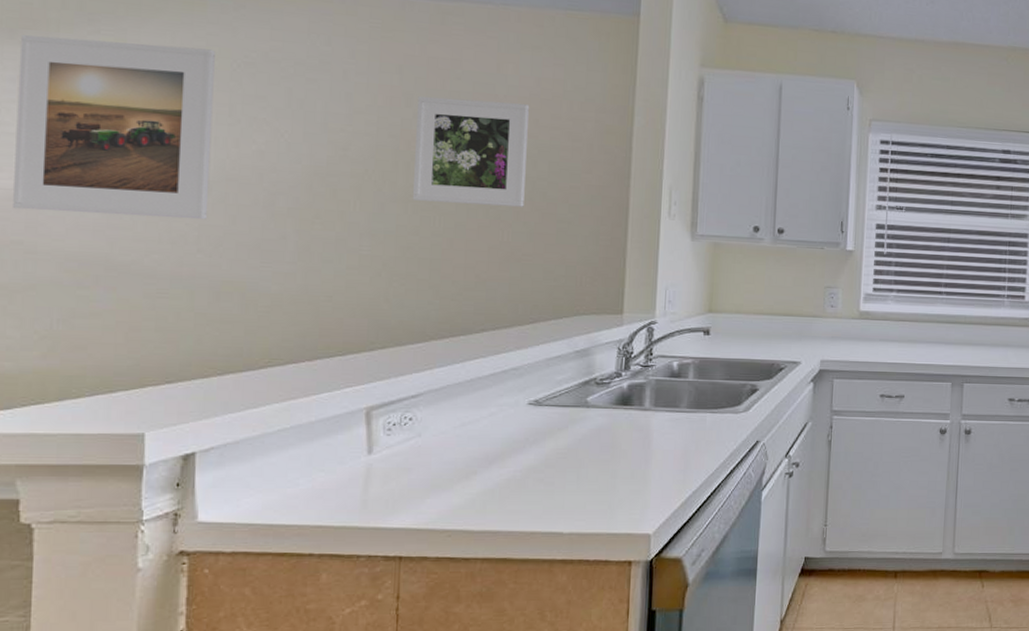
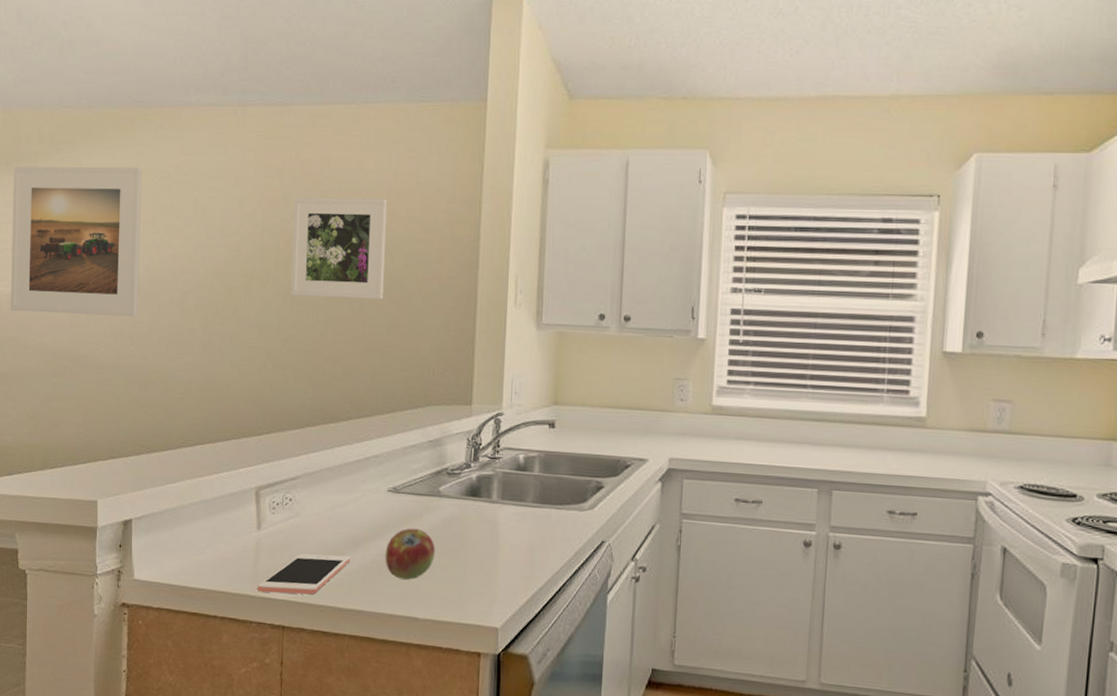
cell phone: none [367,475,484,522] -> present [257,553,351,595]
fruit: none [525,441,582,494] -> present [385,528,435,580]

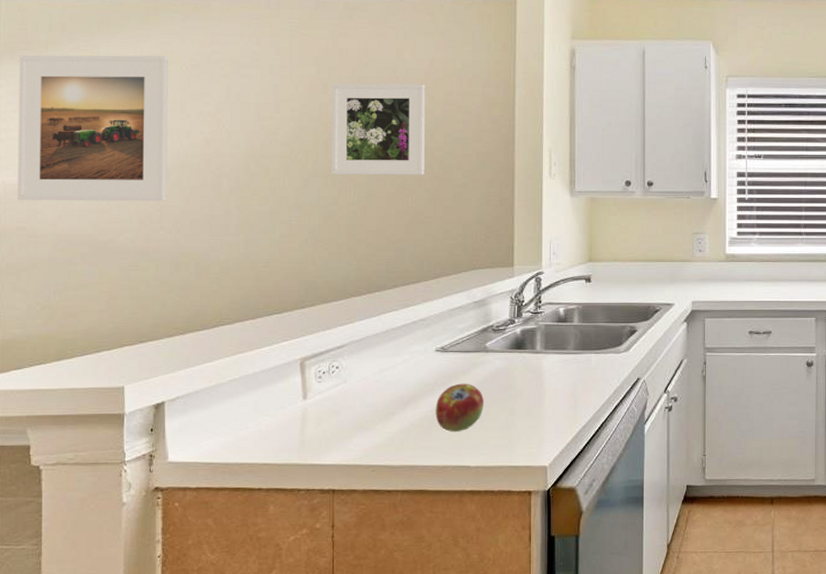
cell phone: present [257,553,351,595] -> none [305,415,401,459]

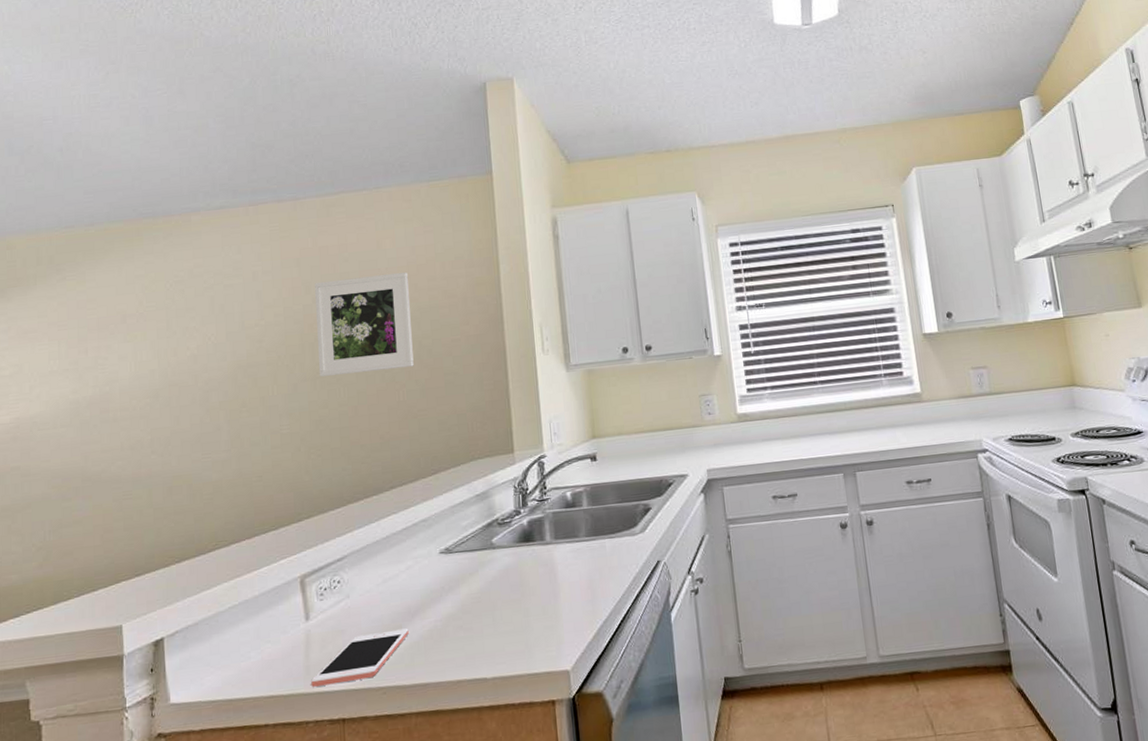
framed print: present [18,54,168,202] -> none [8,276,157,440]
cell phone: none [305,415,401,459] -> present [311,628,409,687]
fruit: present [435,383,484,432] -> none [444,585,496,641]

